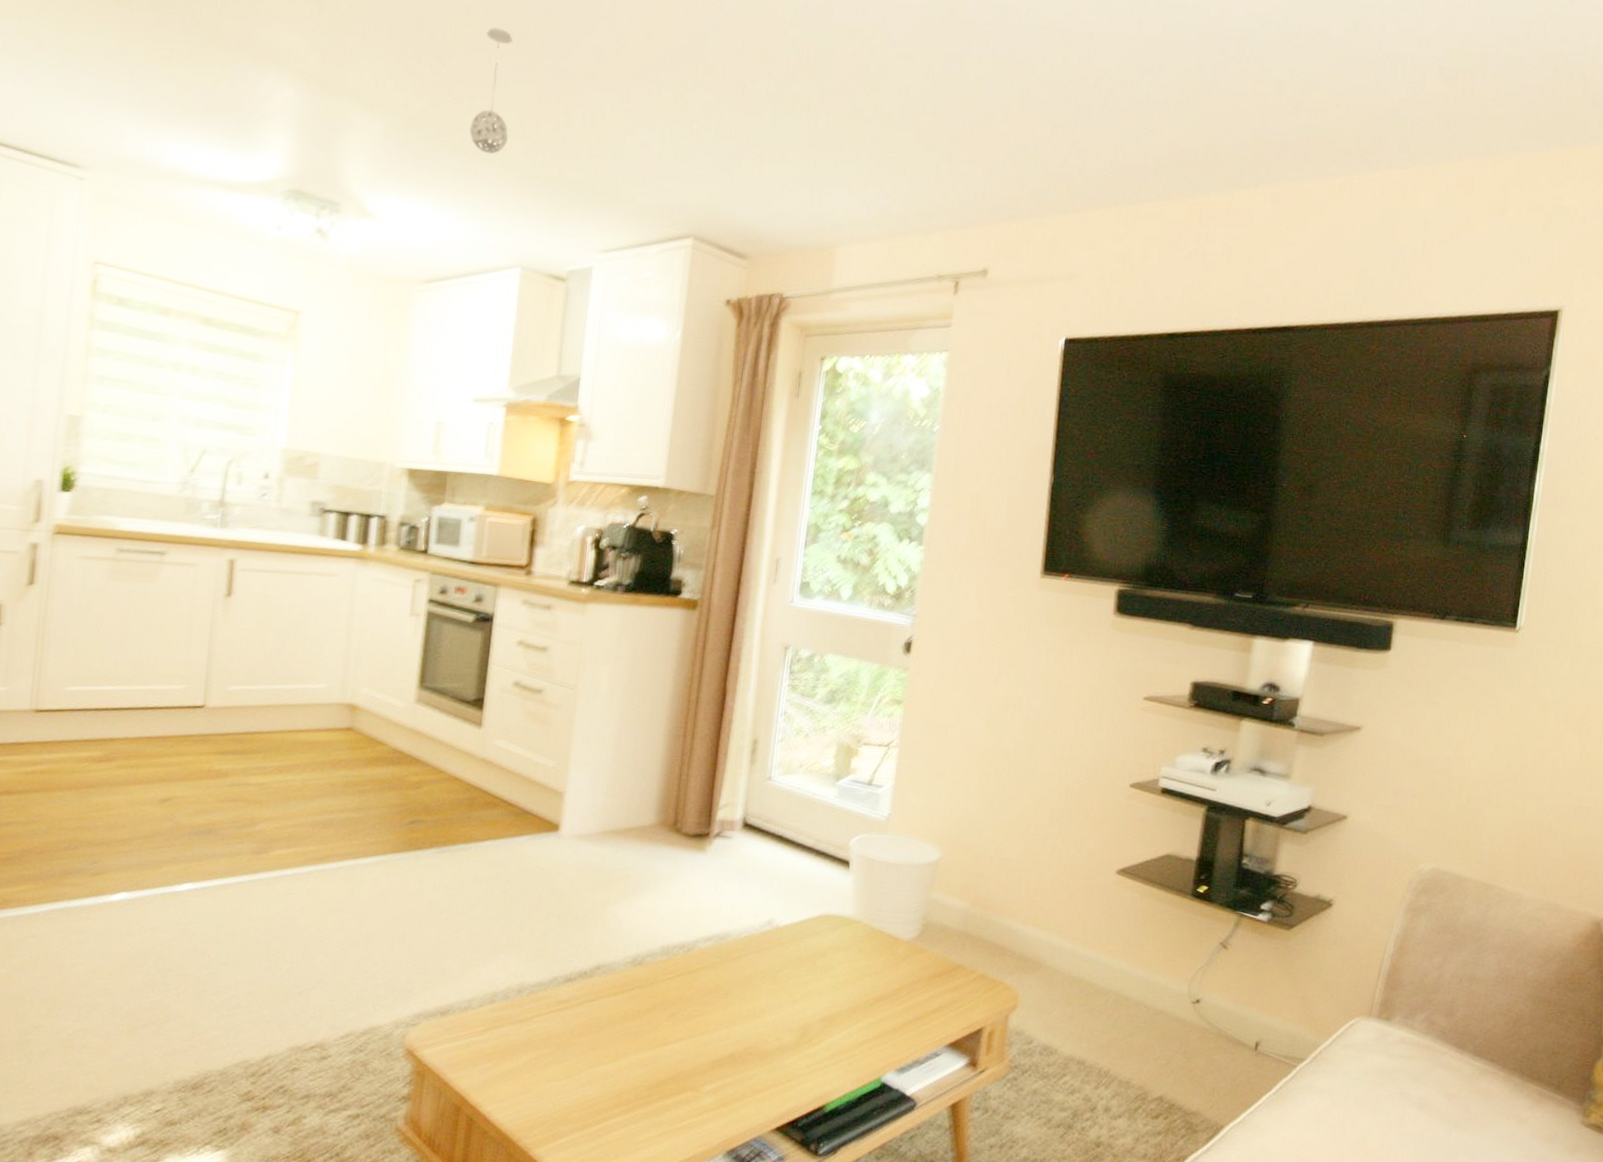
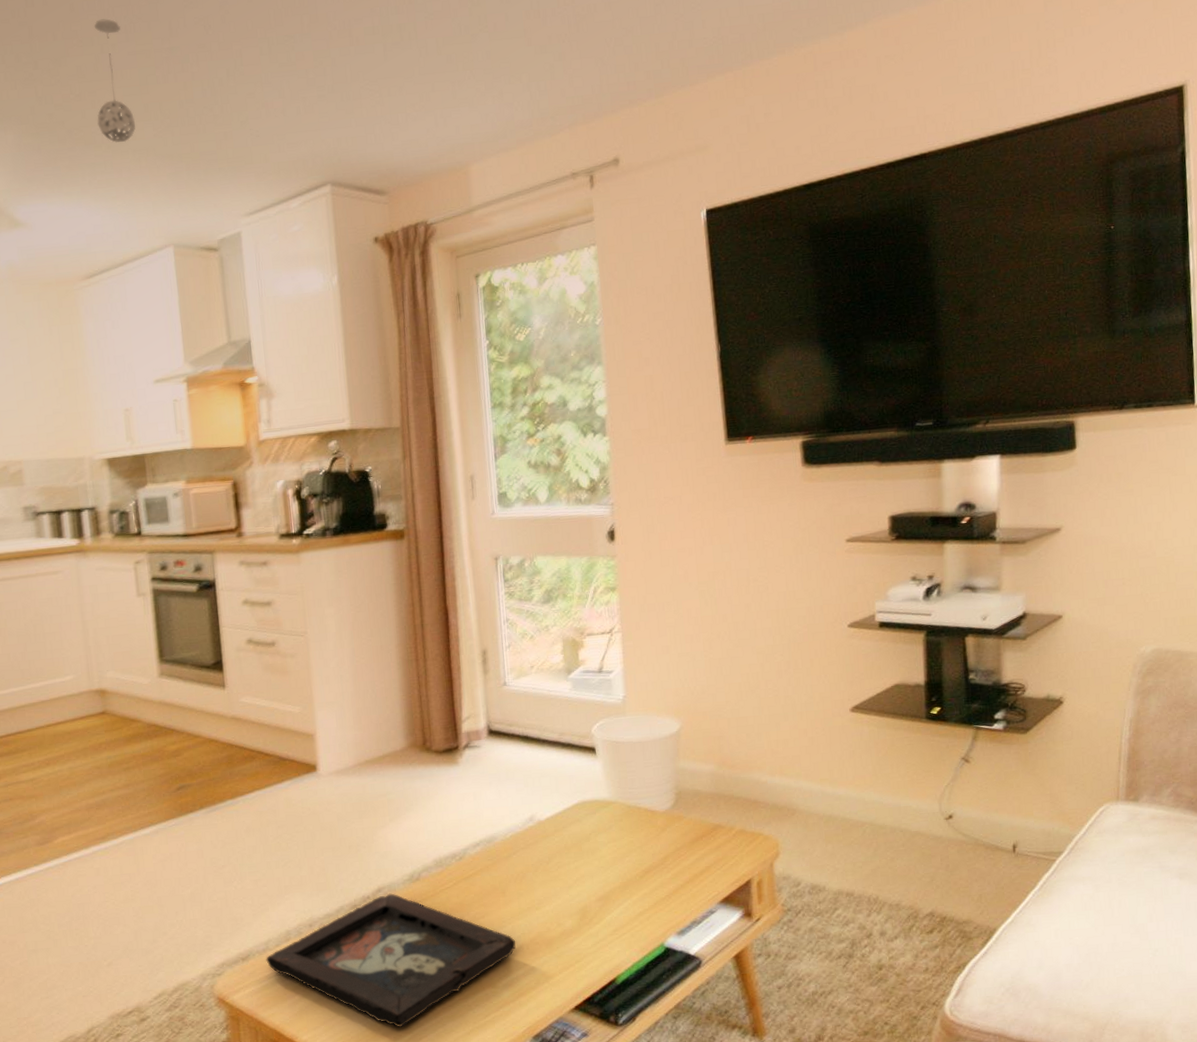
decorative tray: none [465,973,729,1115] -> present [266,893,516,1027]

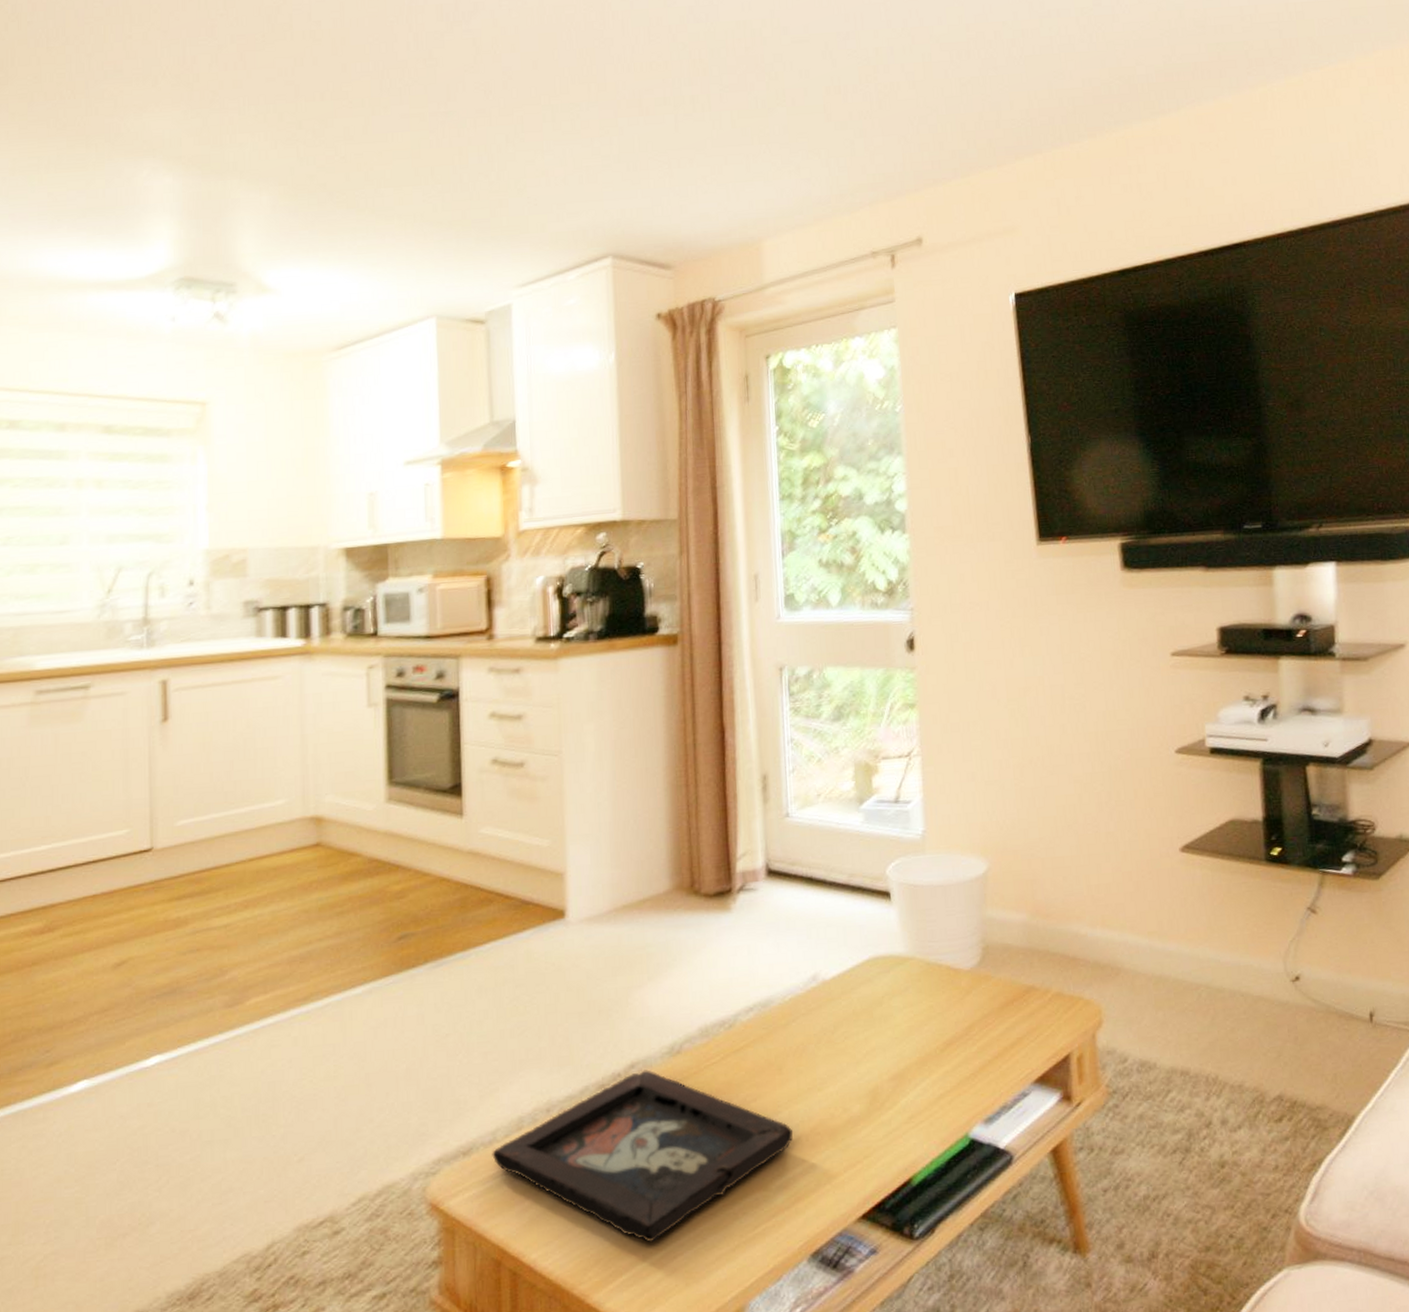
pendant light: present [94,19,136,143] -> none [362,80,404,207]

